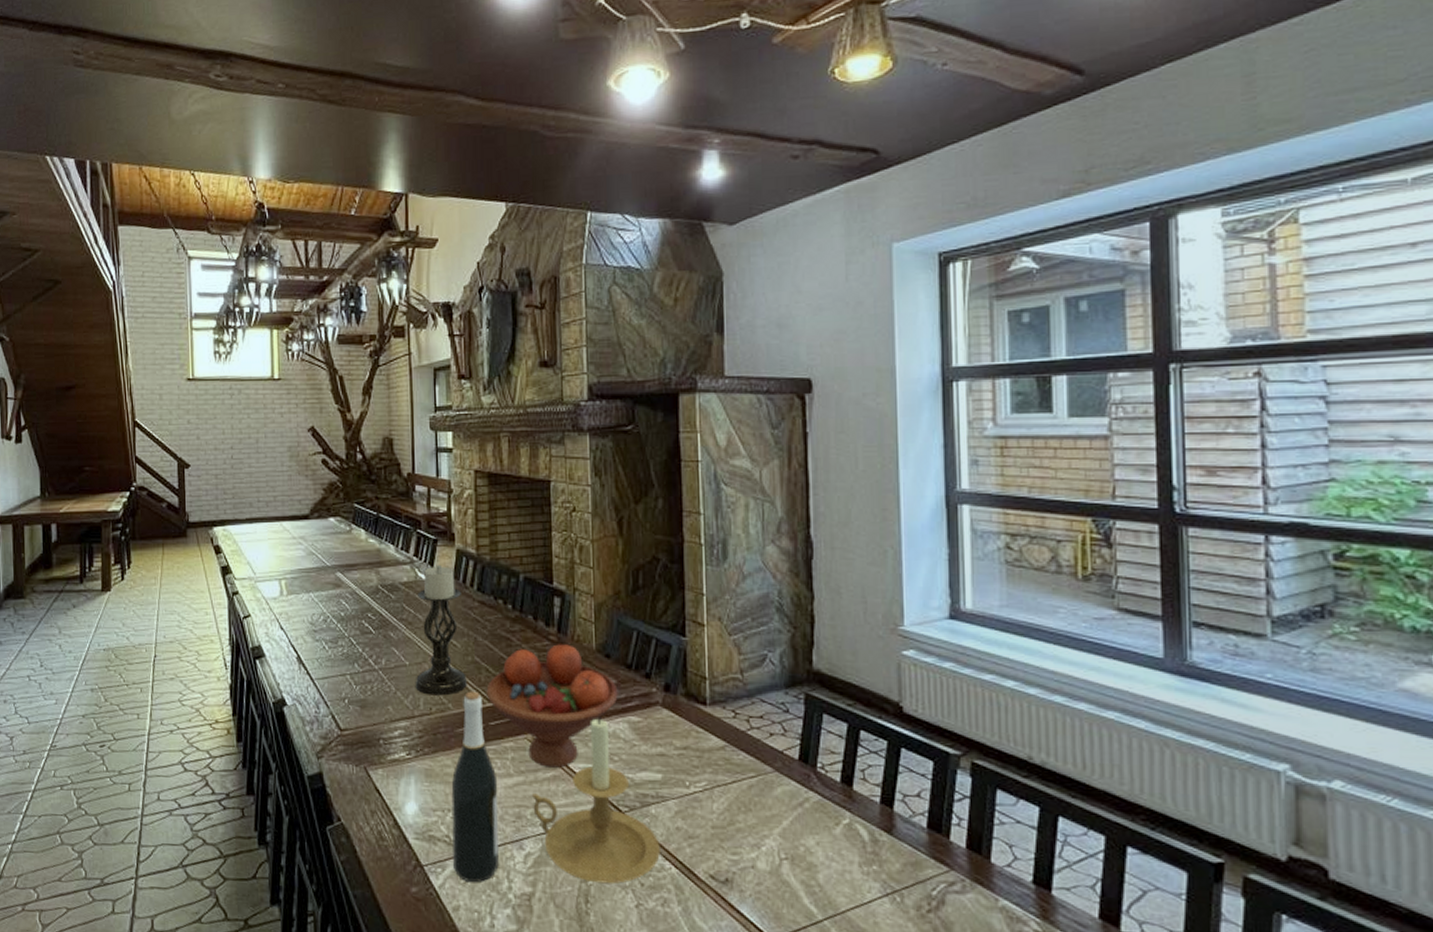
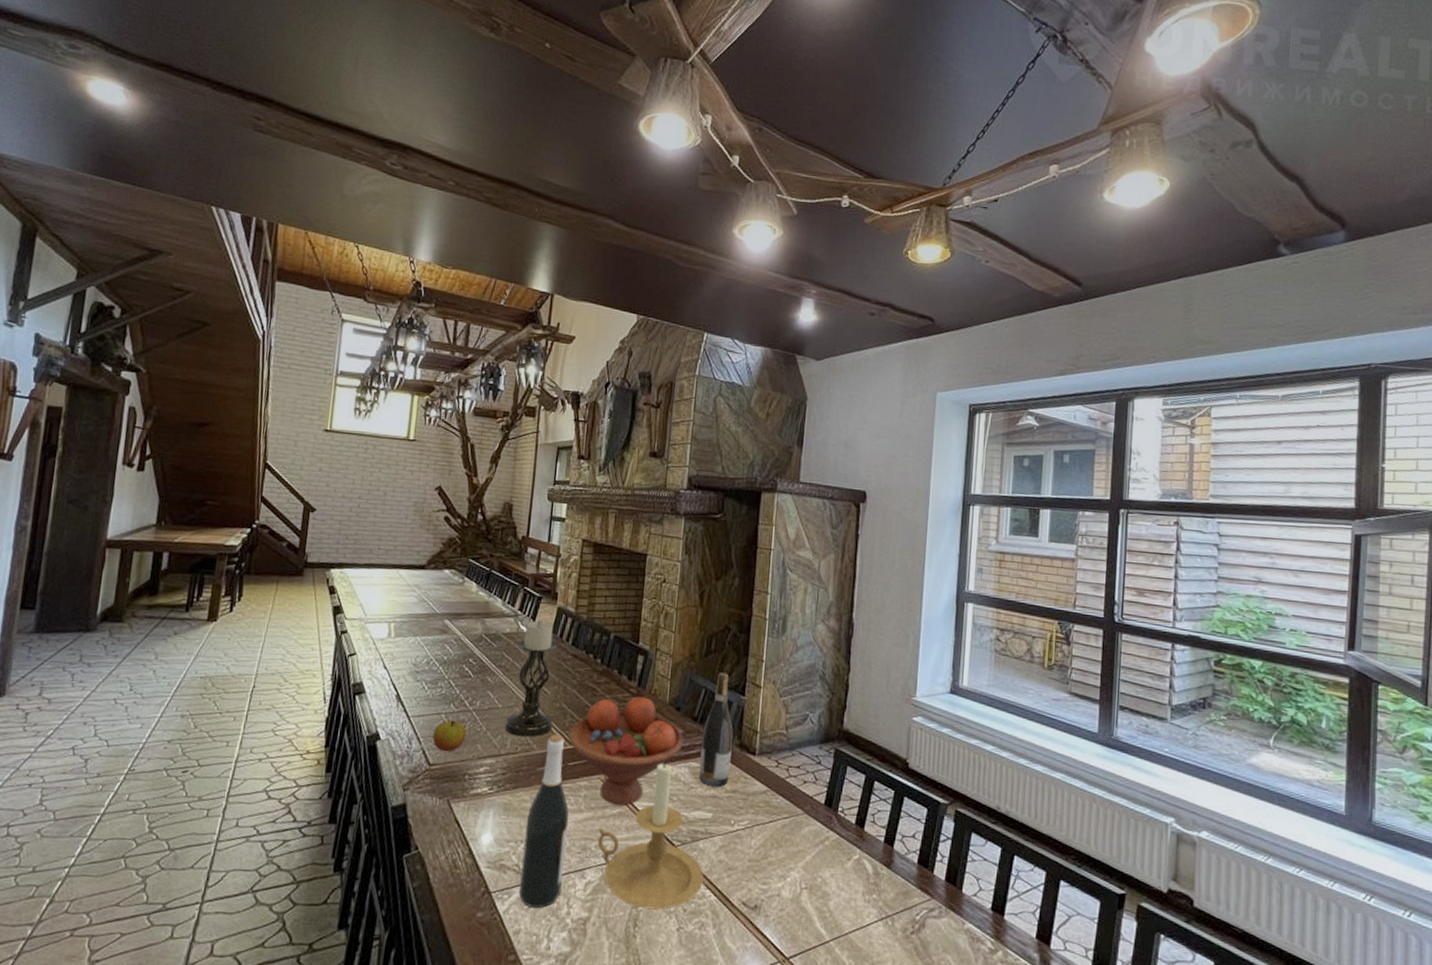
apple: none [340,681,375,716] -> present [432,720,467,752]
wine bottle: none [639,611,677,744] -> present [699,672,733,788]

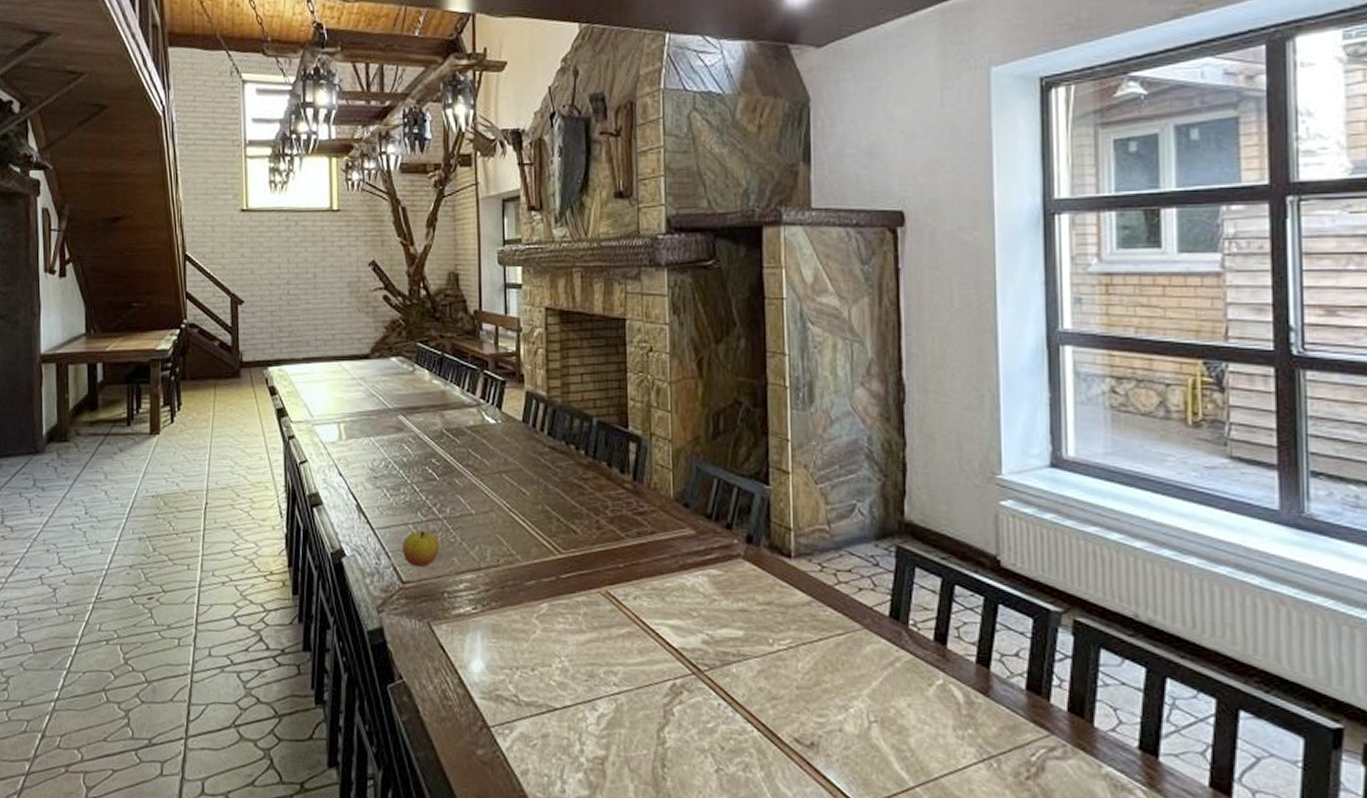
candle holder: present [504,619,557,738] -> none [481,407,537,547]
wine bottle: present [519,734,569,908] -> none [519,542,570,745]
fruit bowl: present [568,696,684,806] -> none [557,492,697,624]
candle holder: present [597,760,704,910] -> none [604,568,742,748]
wine bottle: present [699,672,733,788] -> none [720,458,760,599]

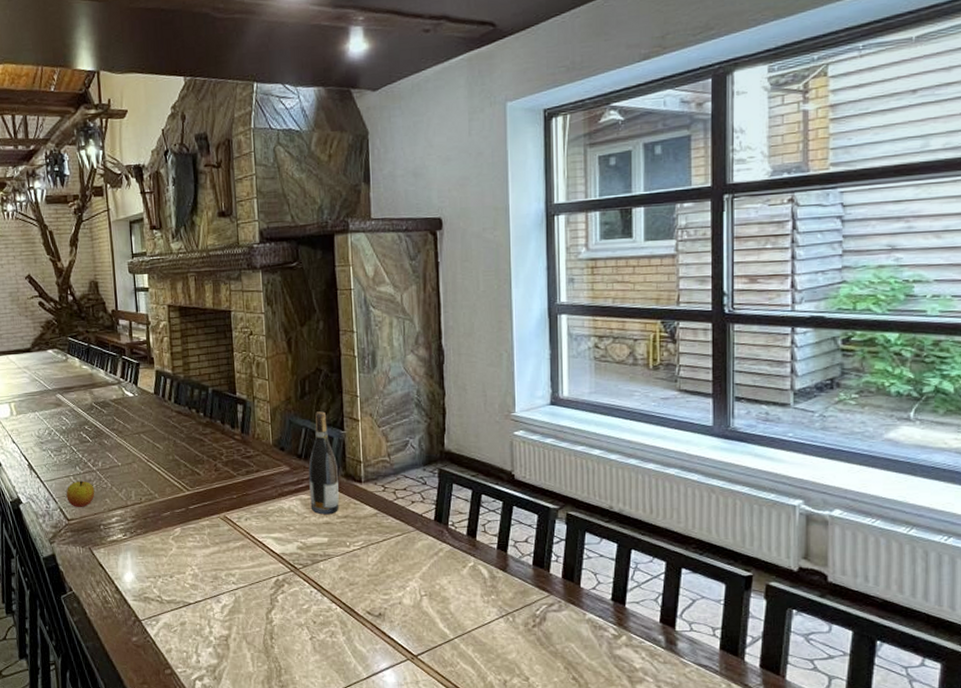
wine bottle: none [720,458,760,599] -> present [308,411,339,515]

